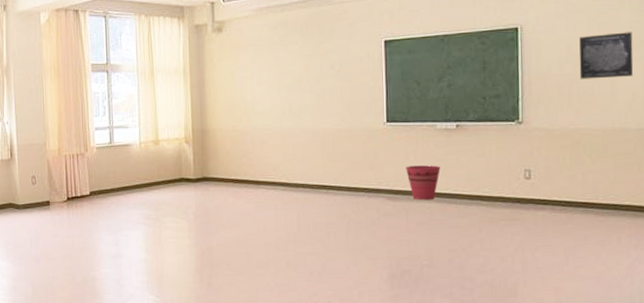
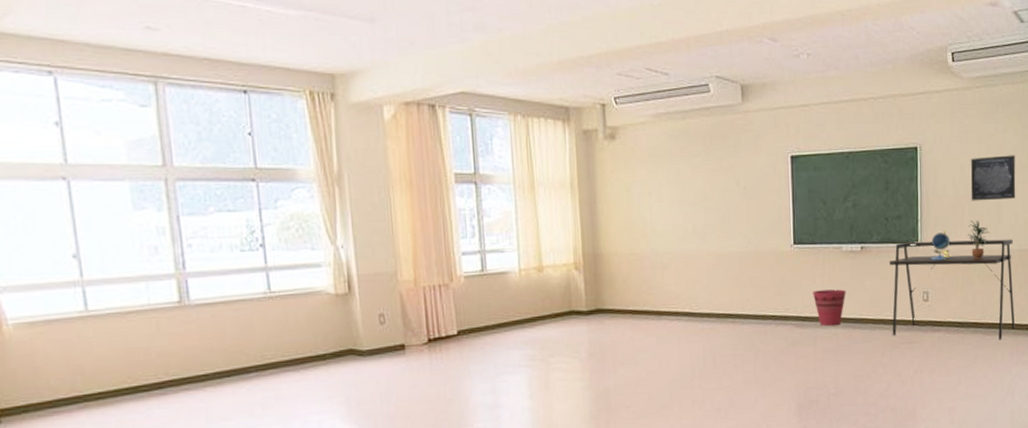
desk: none [486,117,635,222] -> present [888,239,1016,341]
globe: none [533,109,557,138] -> present [930,230,951,260]
potted plant: none [575,98,602,138] -> present [967,220,990,259]

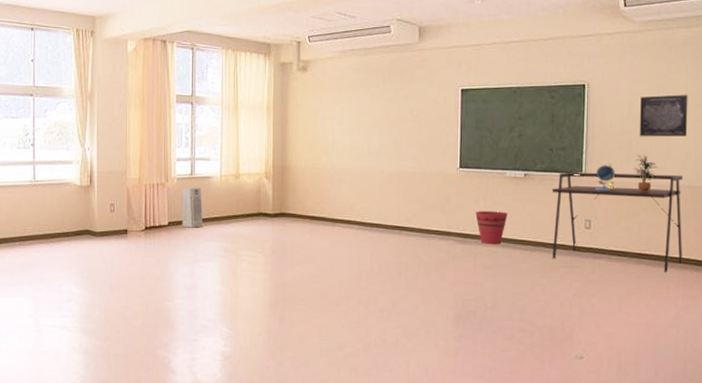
air purifier: none [472,285,503,336] -> present [181,187,204,228]

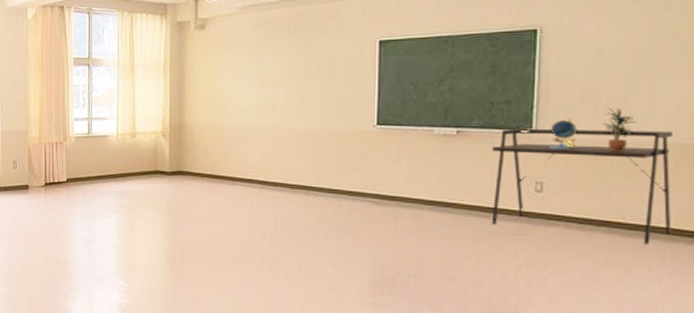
air purifier: present [181,187,204,228] -> none [79,145,101,185]
bucket: present [475,211,508,245] -> none [396,171,436,208]
wall art: present [639,94,688,137] -> none [610,36,682,87]

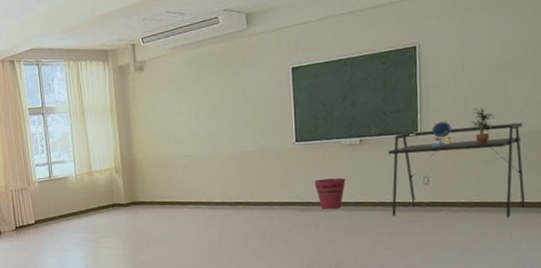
bucket: none [396,171,436,208] -> present [314,177,346,210]

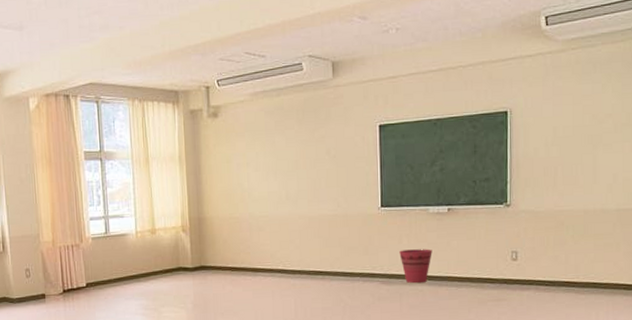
desk: present [387,122,526,218] -> none [476,198,612,300]
globe: present [431,119,453,147] -> none [520,191,542,220]
potted plant: present [471,107,496,144] -> none [560,180,585,219]

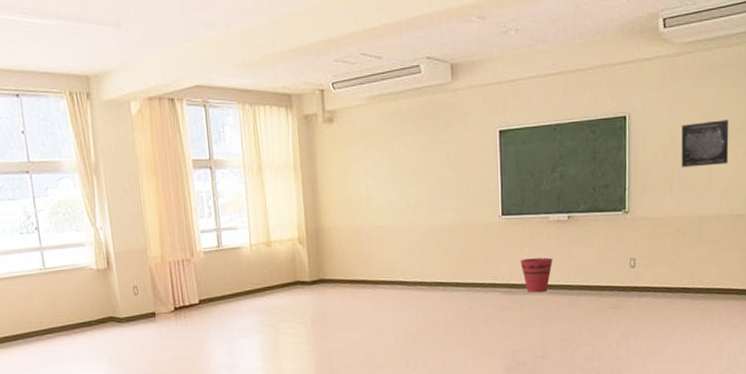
wall art: none [564,114,615,162] -> present [681,119,729,168]

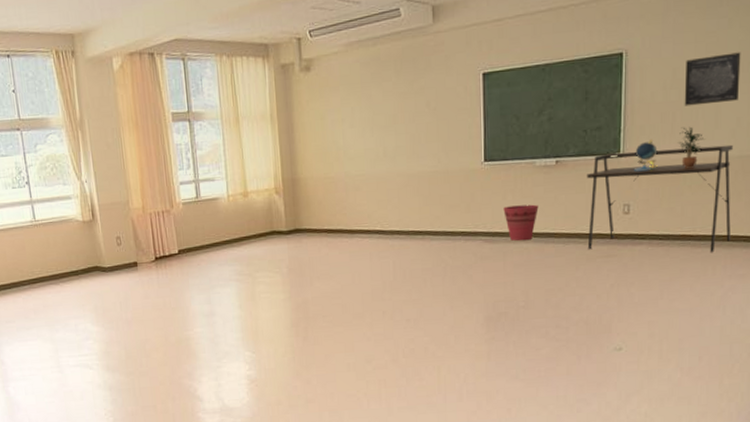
desk: none [595,204,726,305] -> present [586,144,733,253]
globe: none [638,197,659,227] -> present [633,139,658,171]
potted plant: none [676,186,700,225] -> present [678,126,705,168]

